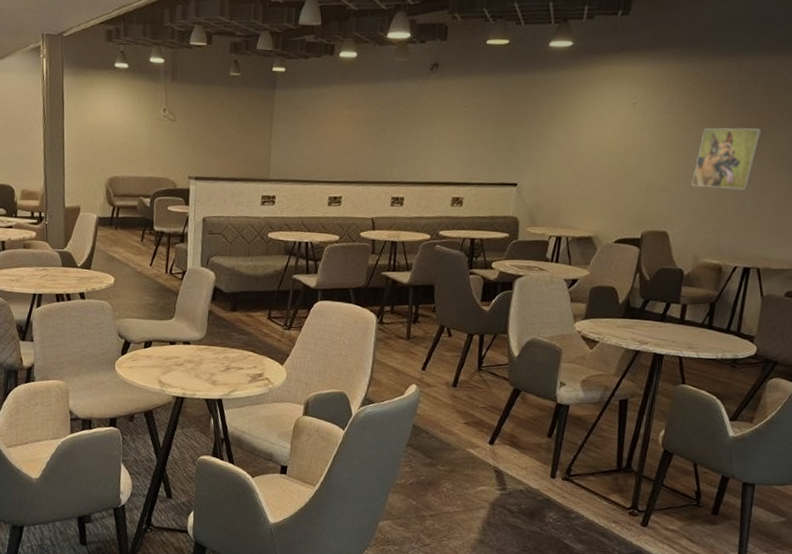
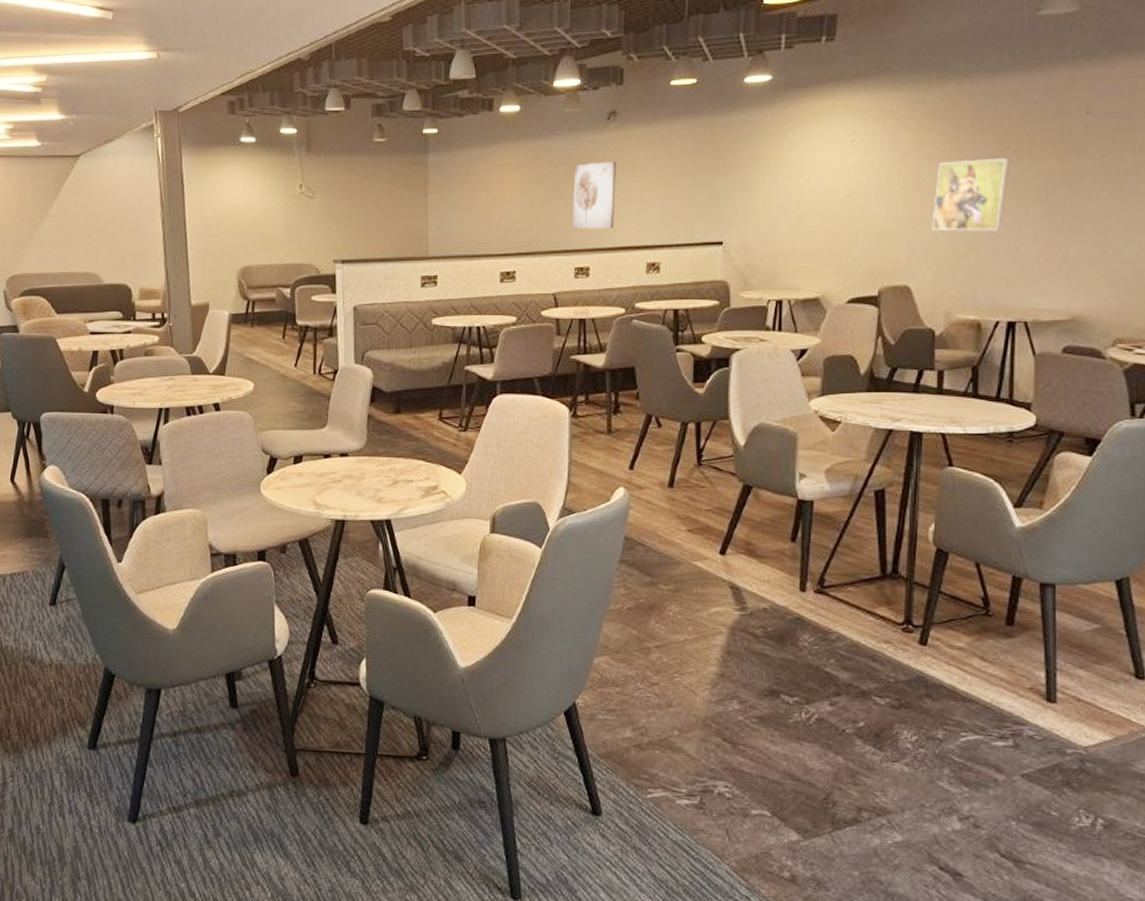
wall art: none [393,107,435,166] -> present [572,161,616,229]

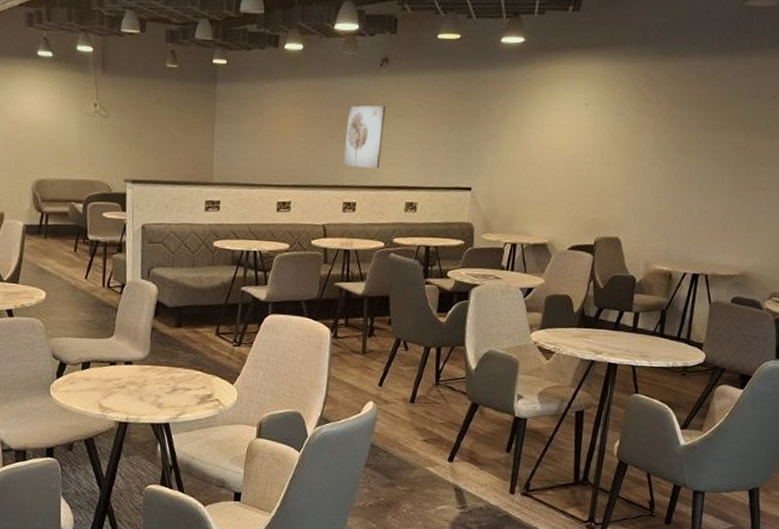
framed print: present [932,157,1010,231] -> none [642,130,709,195]

